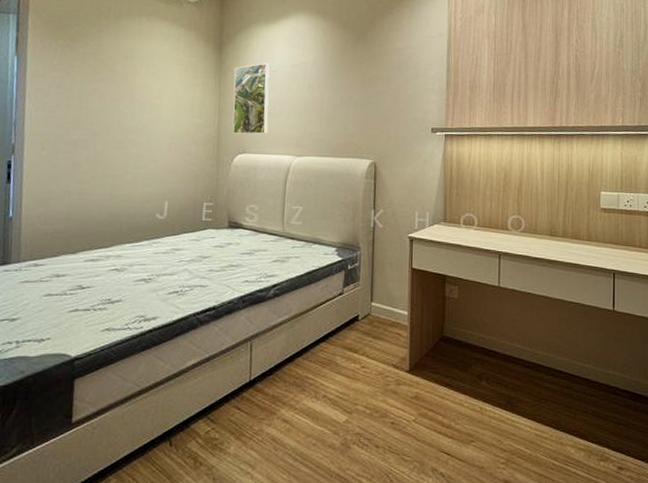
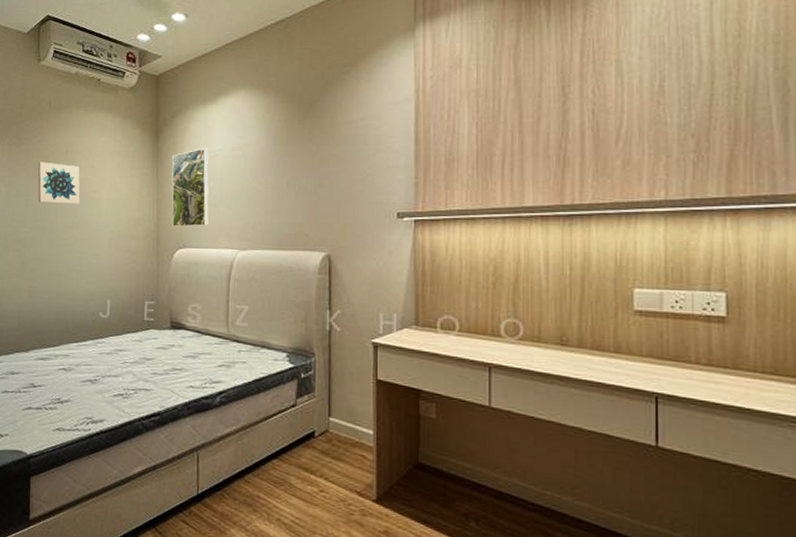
wall art: none [93,65,140,109] -> present [37,162,80,204]

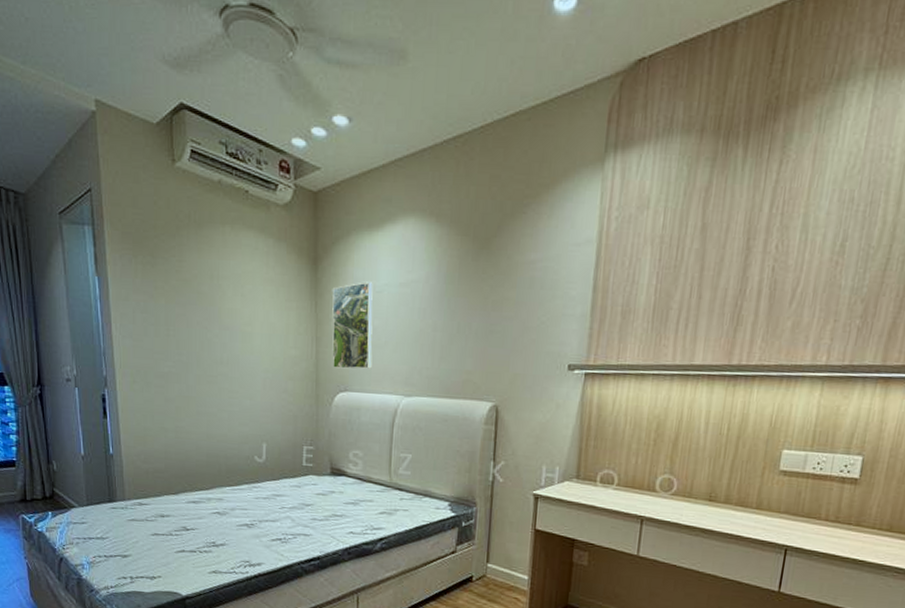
wall art: present [37,162,80,204] -> none [178,286,229,338]

